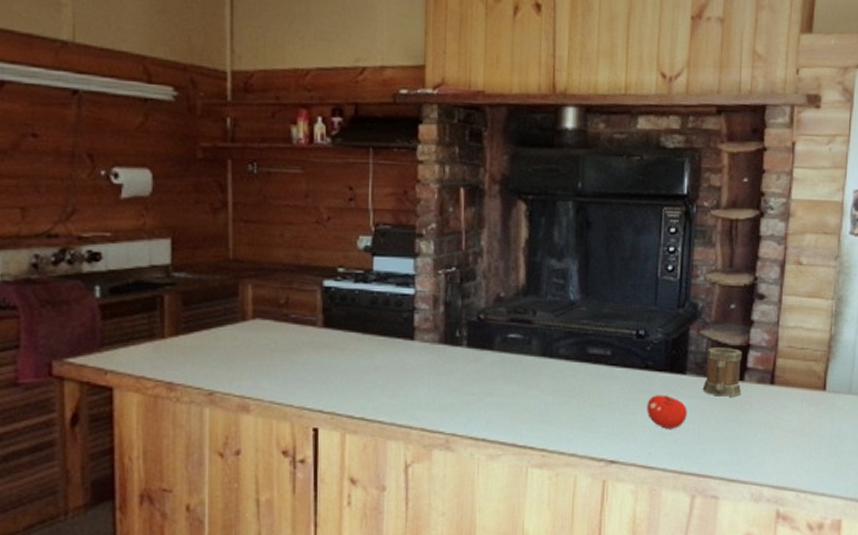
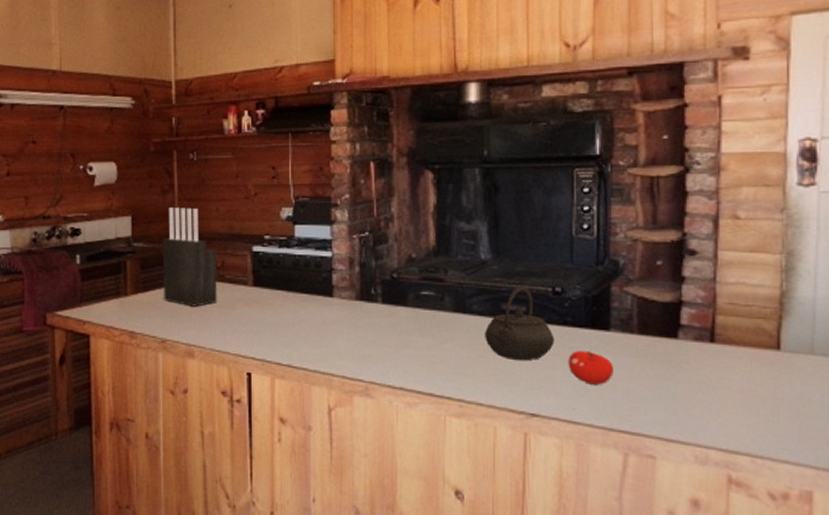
knife block: none [211,230,280,352] -> present [162,207,218,307]
kettle: none [570,328,636,407] -> present [485,285,555,361]
mug: present [702,346,743,397] -> none [630,303,675,354]

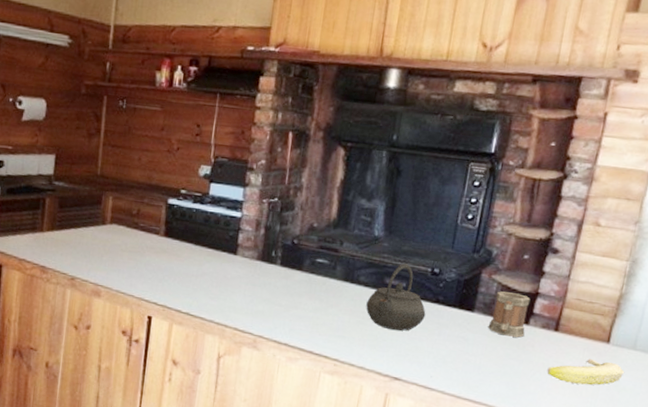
knife block: present [162,207,218,307] -> none [77,151,133,250]
fruit: present [568,350,614,385] -> none [433,326,471,358]
mug: none [630,303,675,354] -> present [488,291,531,338]
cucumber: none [711,370,807,401] -> present [547,359,625,385]

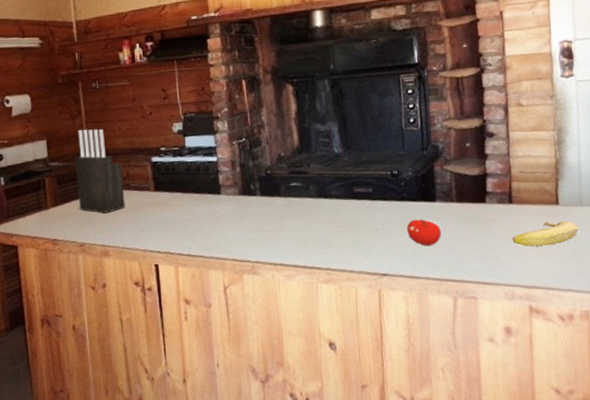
knife block: none [77,151,133,250] -> present [75,129,126,213]
kettle: present [366,263,426,331] -> none [342,171,396,232]
fruit: none [433,326,471,358] -> present [407,219,441,246]
mug: present [488,291,531,338] -> none [451,177,485,217]

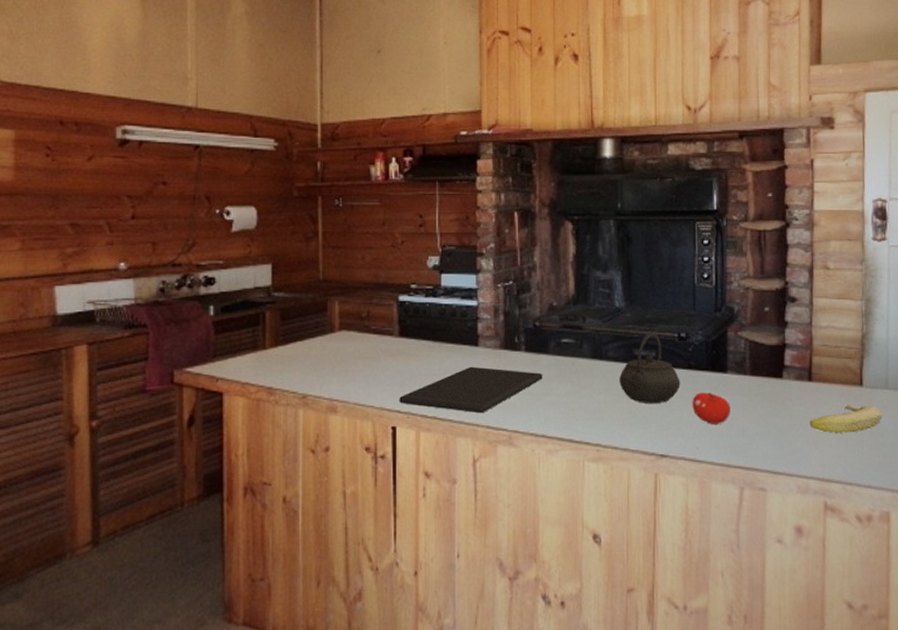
knife block: present [75,129,126,213] -> none [304,255,362,359]
cutting board: none [159,211,277,249] -> present [399,366,543,414]
kettle: none [342,171,396,232] -> present [619,332,680,404]

